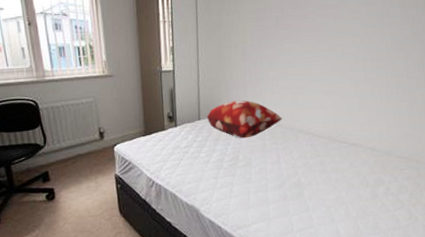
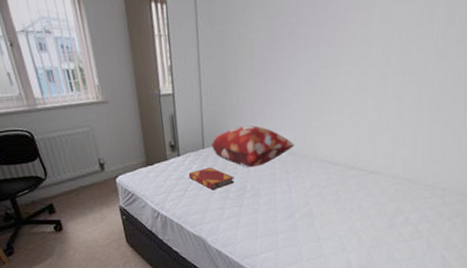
hardback book: none [184,137,228,160] -> present [188,167,235,190]

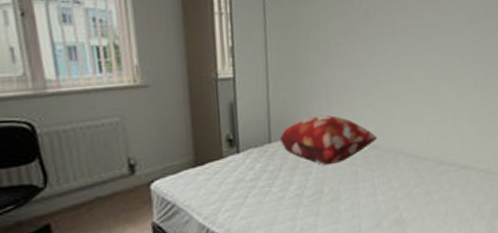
hardback book: present [188,167,235,190] -> none [250,165,309,196]

